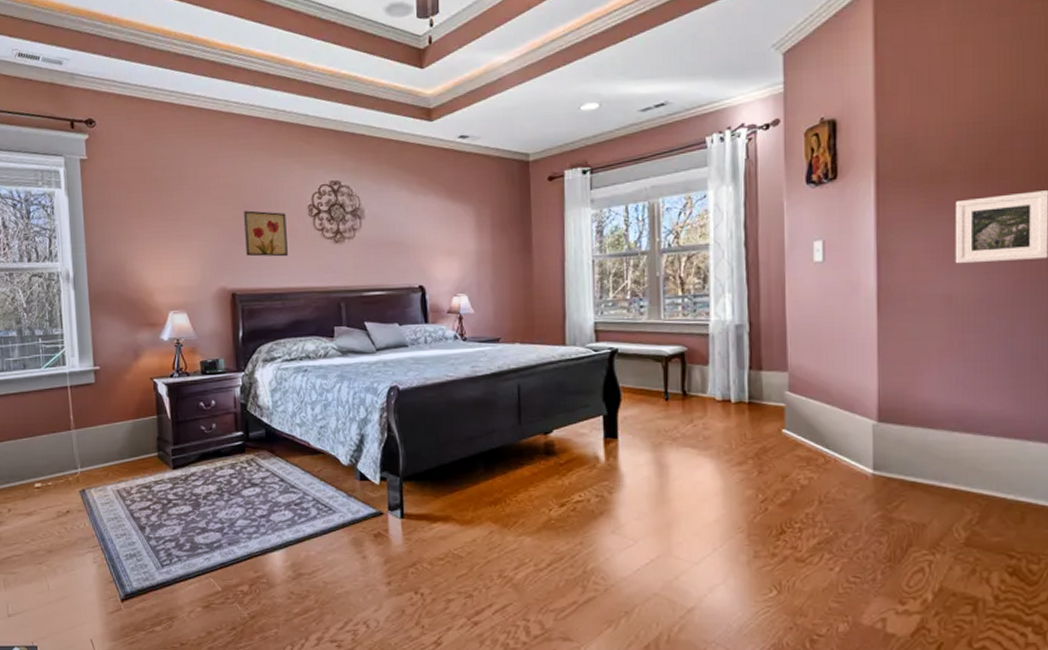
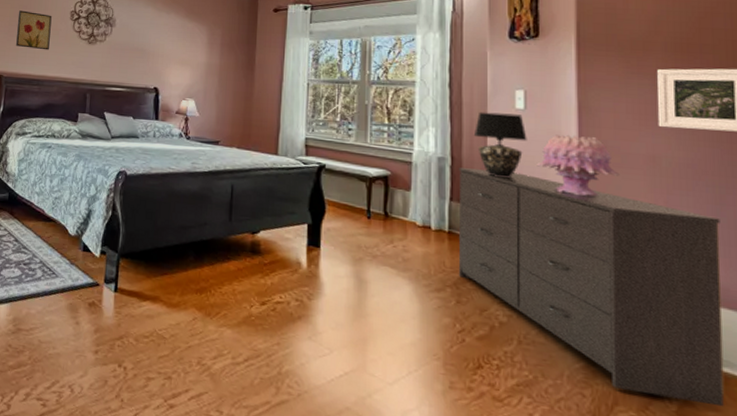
dresser: none [757,331,1011,532] -> present [458,167,725,407]
table lamp: none [771,268,826,338] -> present [473,112,527,178]
decorative vase: none [835,282,917,346] -> present [536,134,620,197]

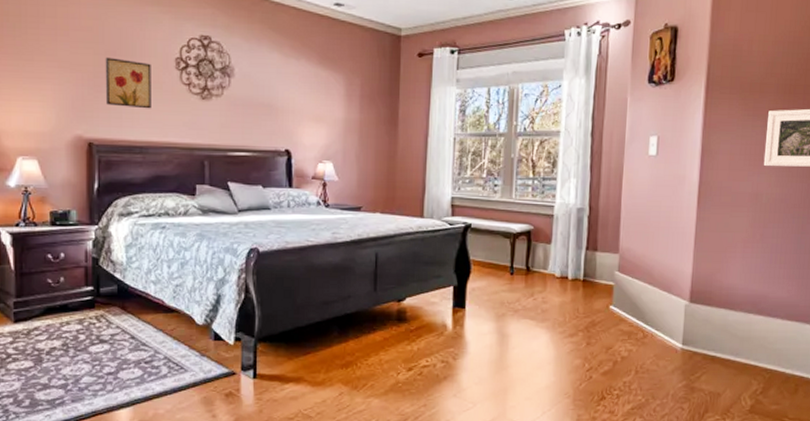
dresser: present [458,167,725,407] -> none [589,217,800,401]
table lamp: present [473,112,527,178] -> none [610,160,657,223]
decorative vase: present [536,134,620,197] -> none [662,178,729,235]

